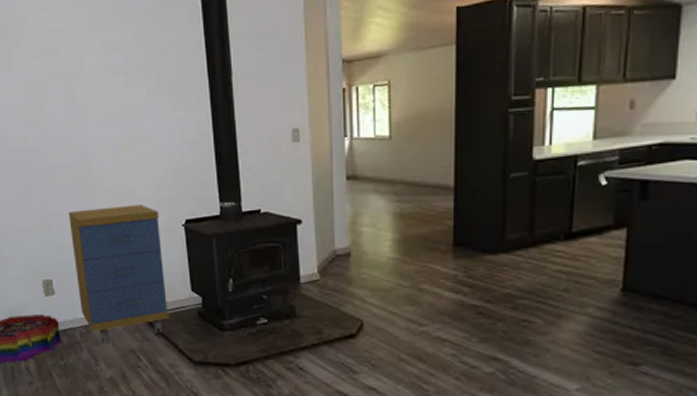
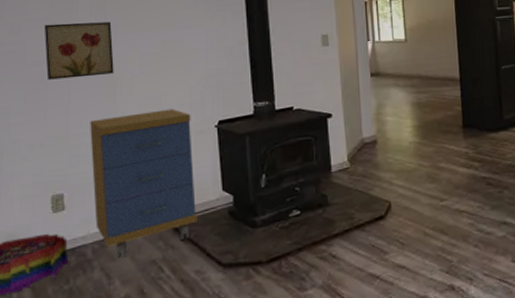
wall art: none [20,109,86,169] -> present [44,21,114,80]

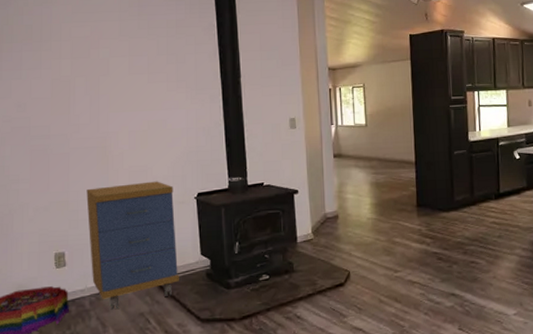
wall art: present [44,21,114,80] -> none [46,102,107,152]

